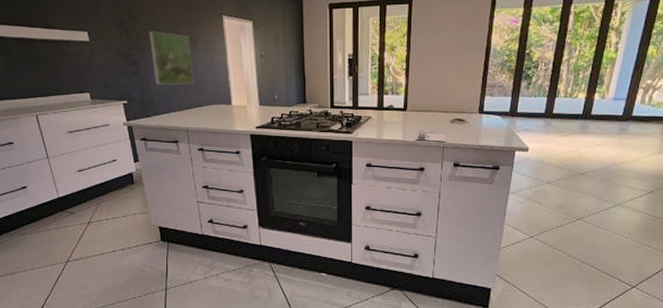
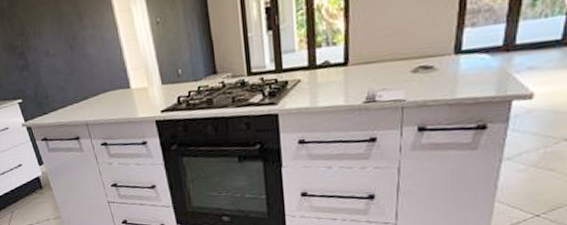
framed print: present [149,31,194,86] -> none [31,13,87,77]

